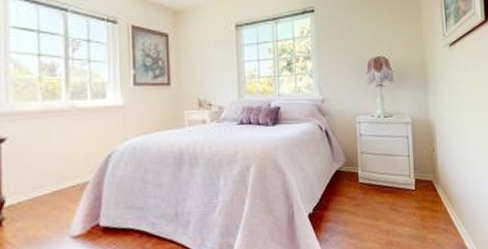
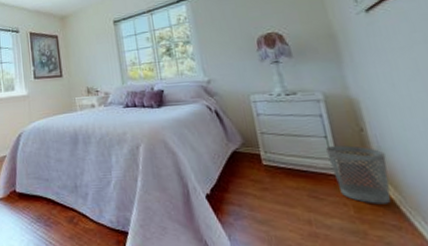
wastebasket: none [408,163,446,213] -> present [326,145,391,204]

